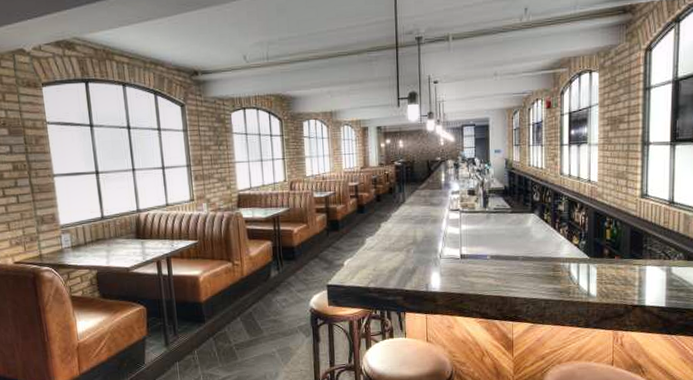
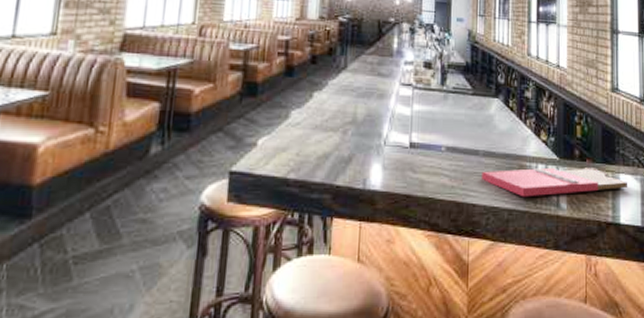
cutting board: none [522,263,653,290] -> present [482,167,627,197]

